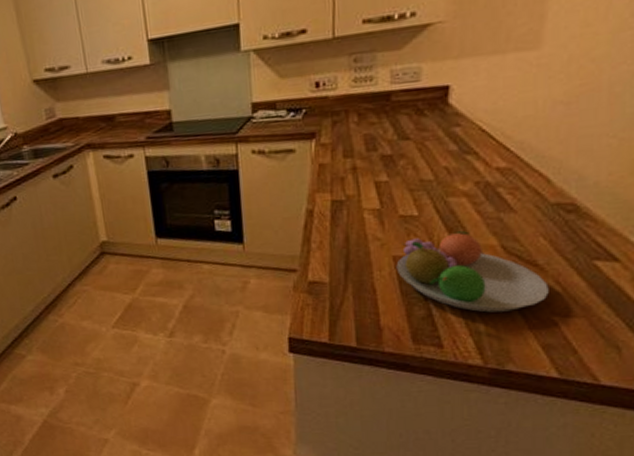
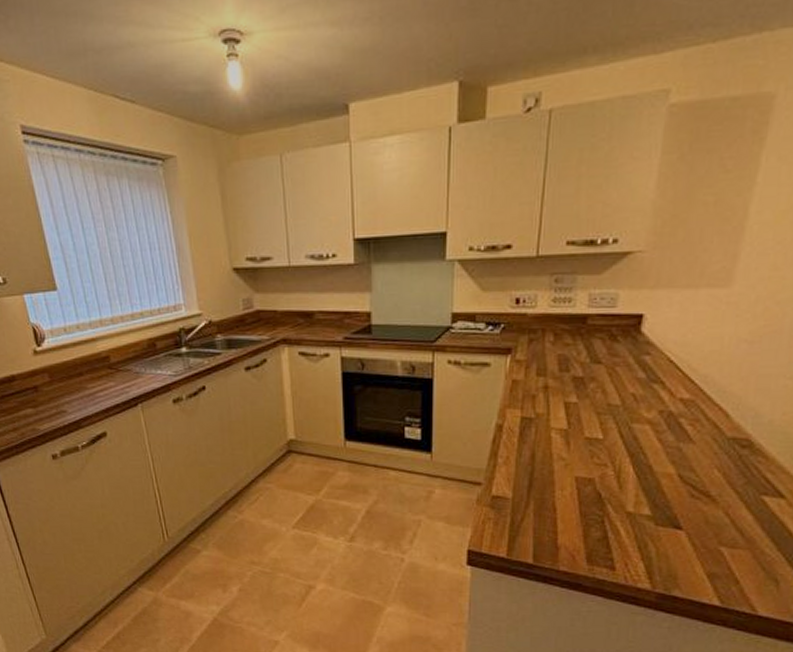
fruit bowl: present [396,231,549,313] -> none [577,458,719,539]

